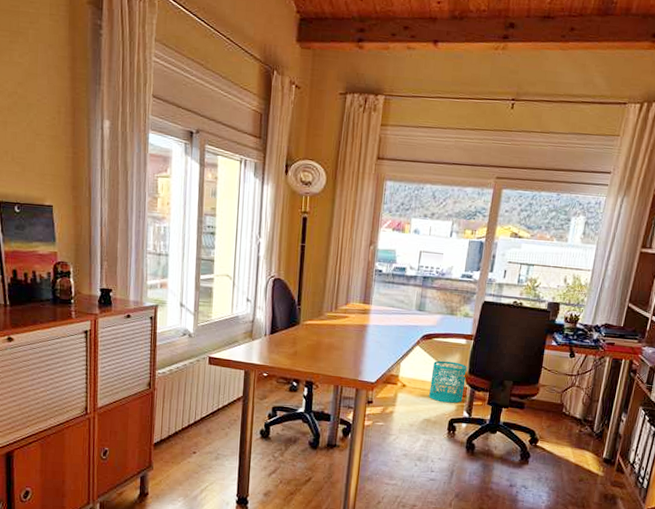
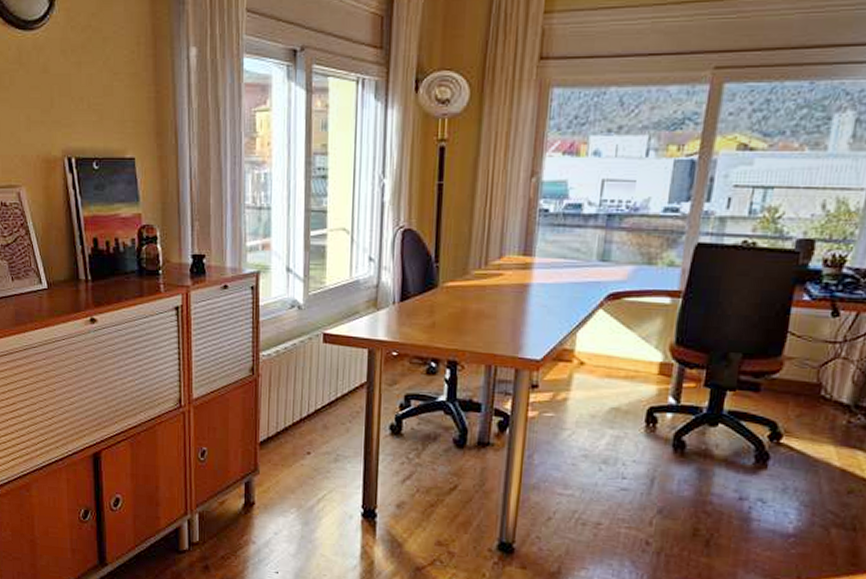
wastebasket: present [429,360,467,404] -> none [618,328,673,386]

